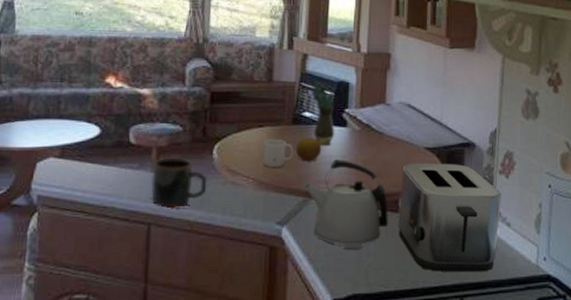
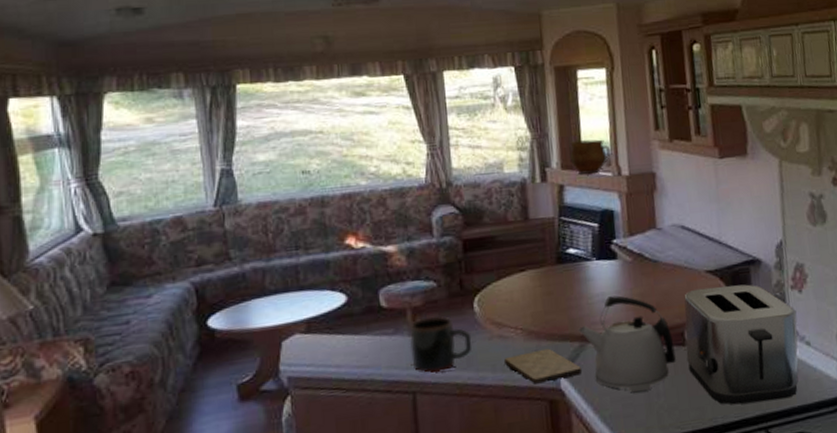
cutting board: none [233,199,302,232] -> present [503,348,581,386]
mug: present [262,139,294,168] -> none [527,282,563,315]
fruit: present [295,137,322,161] -> none [563,275,593,302]
vase: present [311,82,335,145] -> none [572,213,605,283]
ceramic pot: none [316,15,354,47] -> present [570,139,611,174]

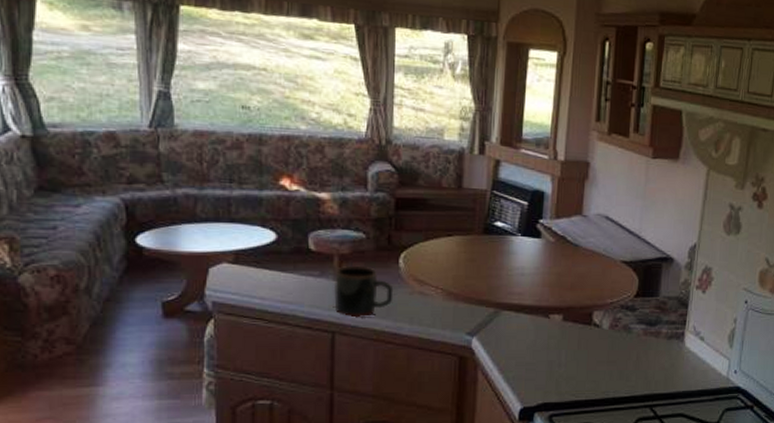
cutting board: present [503,348,581,386] -> none [421,310,493,342]
ceramic pot: present [570,139,611,174] -> none [510,118,551,154]
kettle: present [577,295,676,393] -> none [494,271,581,360]
toaster: present [684,284,799,405] -> none [591,276,697,384]

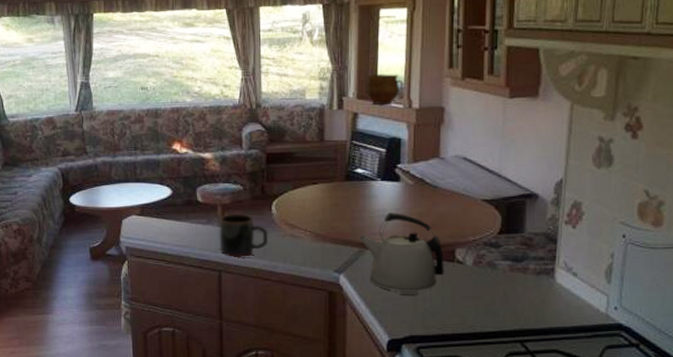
kettle: none [494,271,581,360] -> present [358,213,444,295]
ceramic pot: none [510,118,551,154] -> present [366,73,404,104]

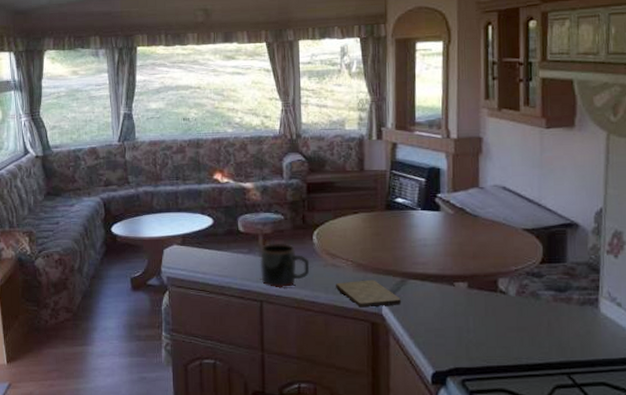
cutting board: none [293,250,358,278] -> present [335,279,401,309]
kettle: present [358,213,444,295] -> none [400,242,487,326]
ceramic pot: present [366,73,404,104] -> none [404,104,442,135]

